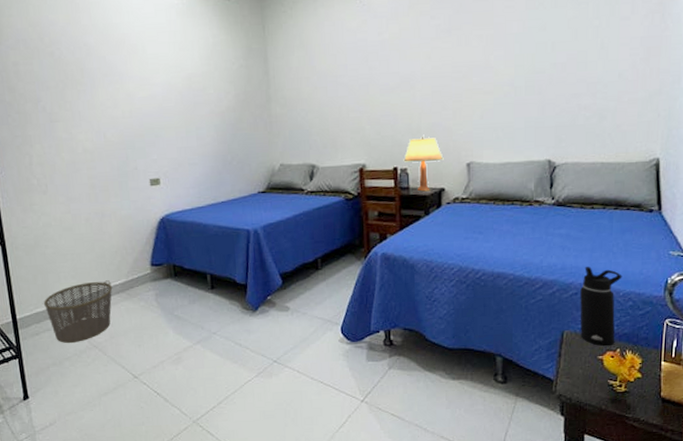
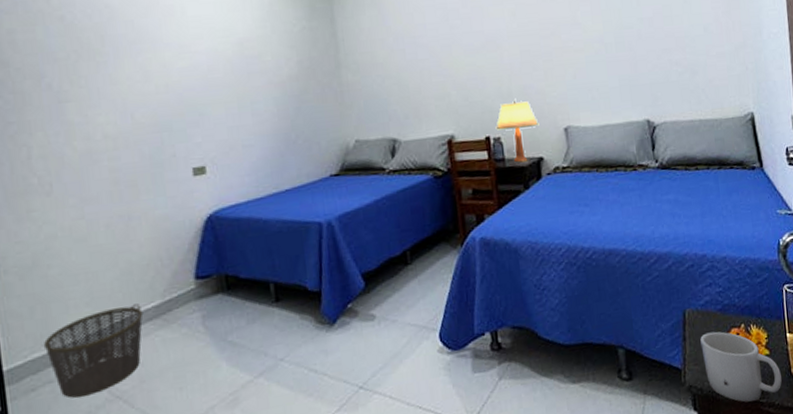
mug: none [575,352,650,415] -> present [700,331,782,403]
water bottle: present [580,267,622,346] -> none [696,234,738,323]

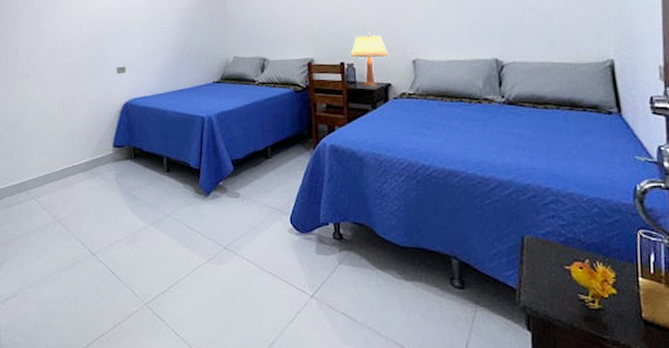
basket: present [43,304,144,398] -> none [17,159,78,216]
mug: present [700,331,782,403] -> none [538,261,630,335]

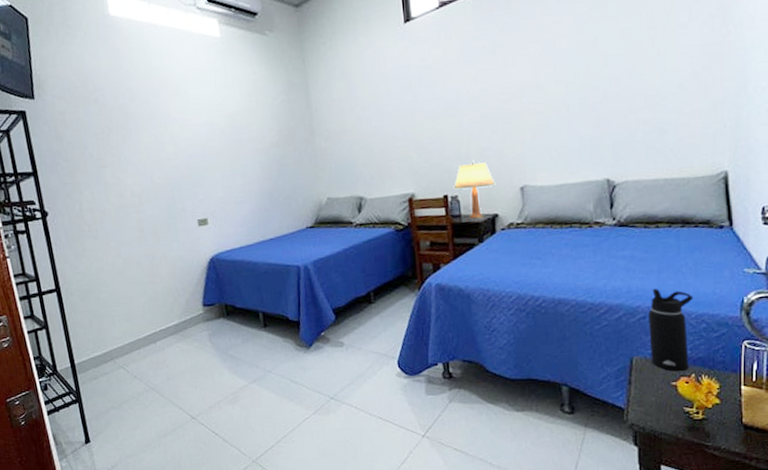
water bottle: none [539,168,585,255] -> present [648,289,694,371]

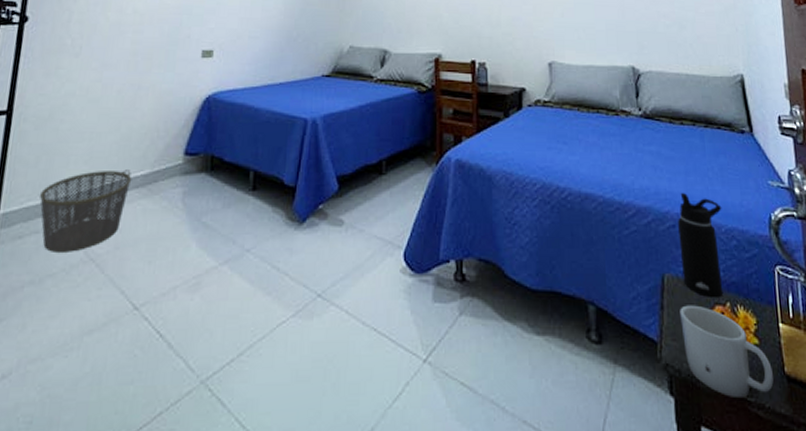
basket: none [99,322,167,386] -> present [39,170,132,252]
table lamp: present [454,161,495,219] -> none [483,29,523,90]
mug: none [646,378,731,444] -> present [680,305,774,397]

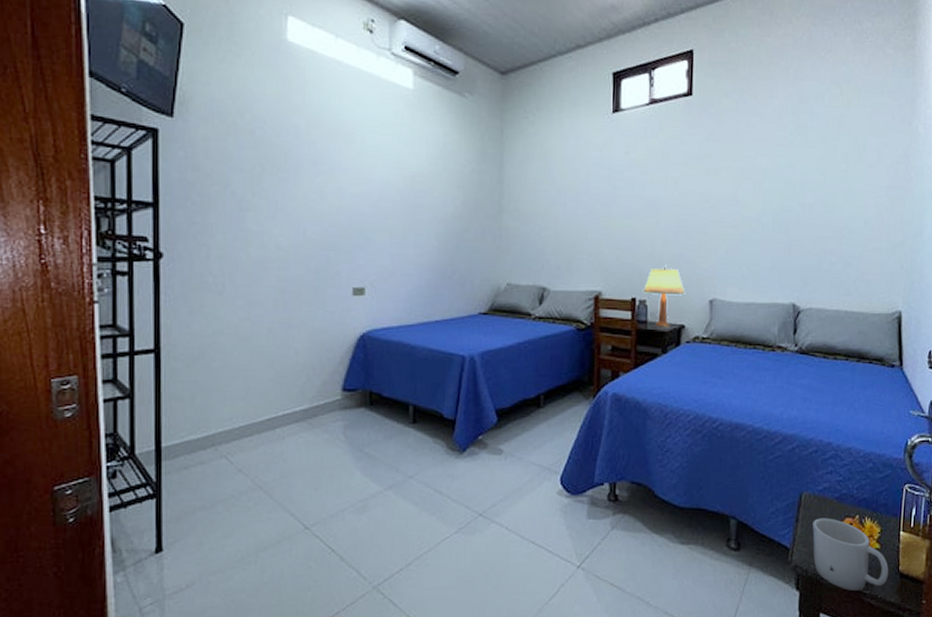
basket: present [39,170,132,252] -> none [199,405,292,481]
table lamp: none [483,29,523,90] -> present [644,266,685,327]
water bottle: present [678,193,724,297] -> none [819,422,863,511]

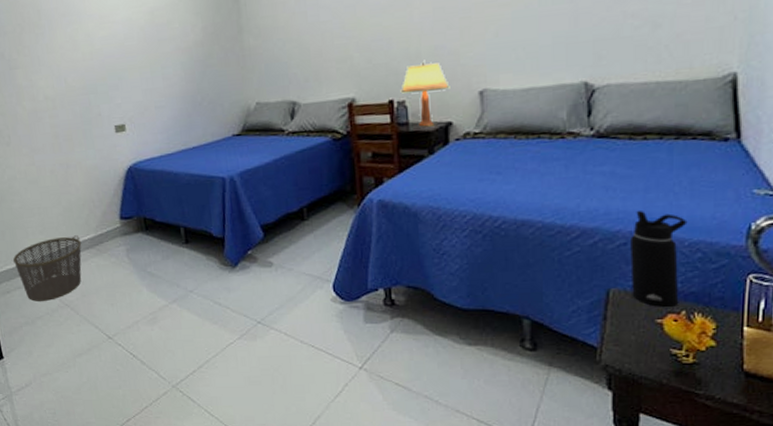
basket: none [199,405,292,481] -> present [12,235,82,301]
mug: present [812,518,889,591] -> none [625,314,729,391]
water bottle: none [819,422,863,511] -> present [630,211,688,307]

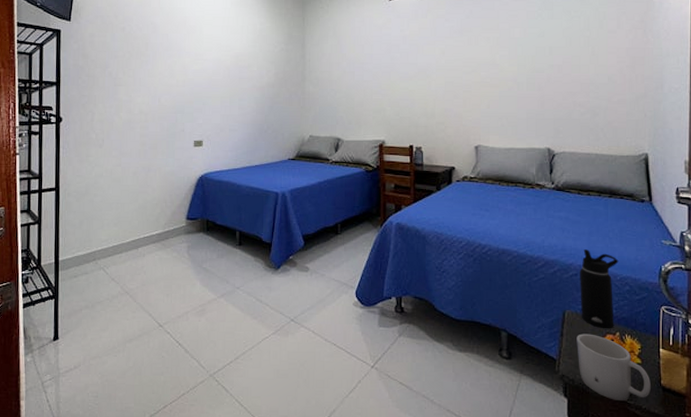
basket: present [12,235,82,301] -> none [85,230,150,287]
table lamp: present [402,61,449,127] -> none [420,119,453,169]
mug: none [625,314,729,391] -> present [576,333,651,400]

